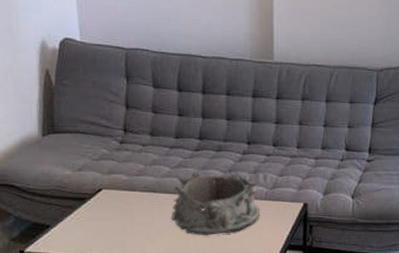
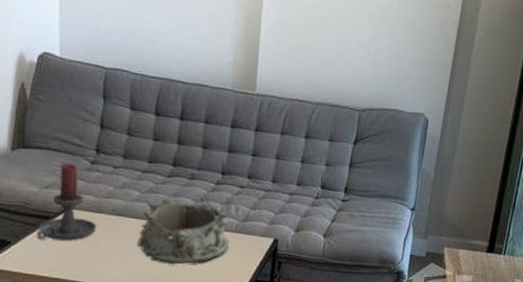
candle holder: none [74,145,131,221] -> present [37,163,97,241]

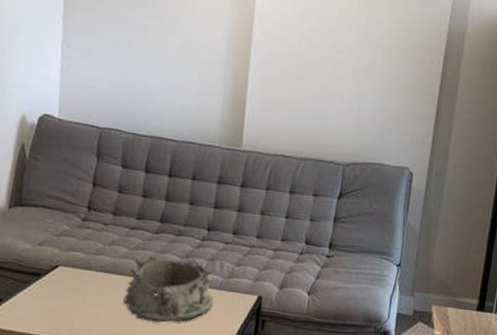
candle holder: present [37,163,97,241] -> none [27,220,85,298]

